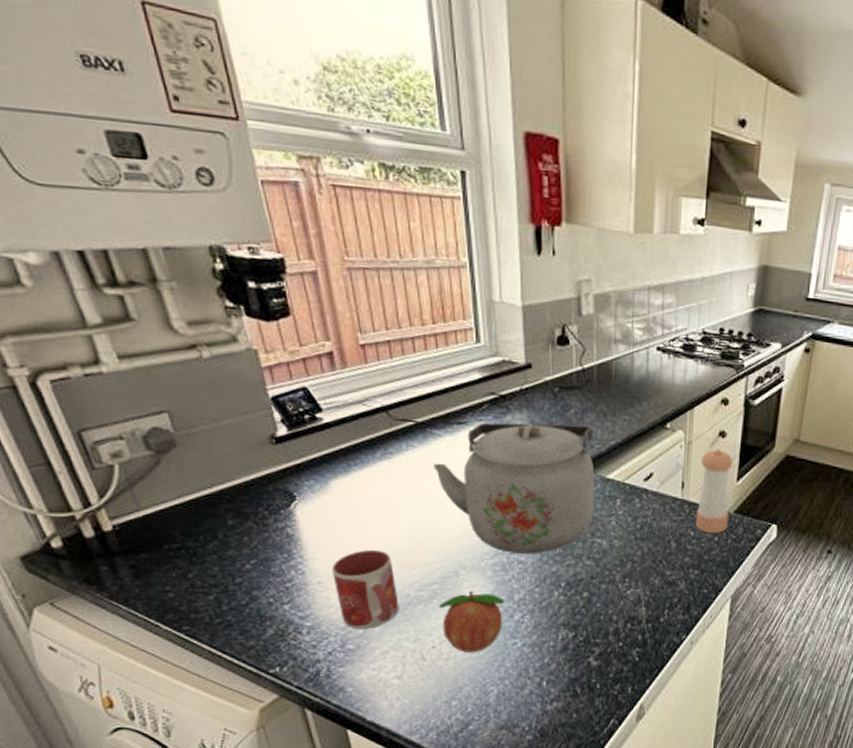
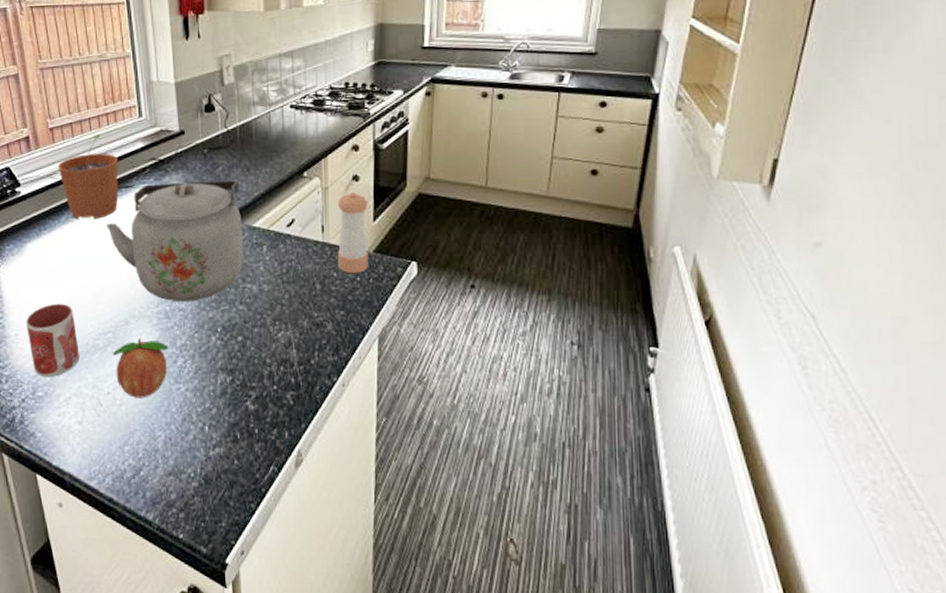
plant pot: none [371,358,449,457] -> present [58,135,119,219]

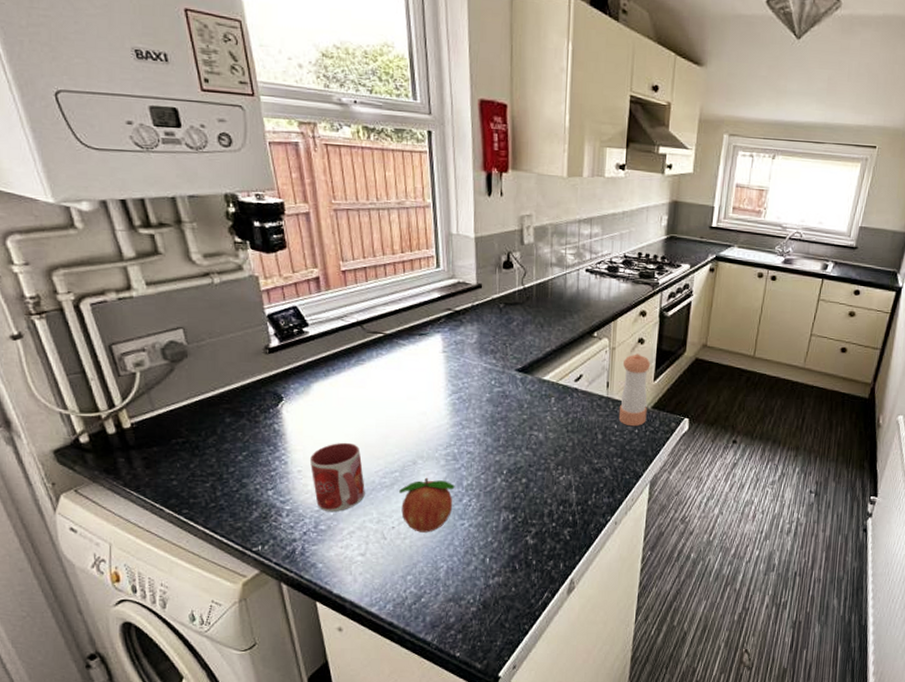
plant pot: present [58,135,119,219] -> none [349,281,413,363]
kettle: present [107,180,243,301] -> none [398,333,533,446]

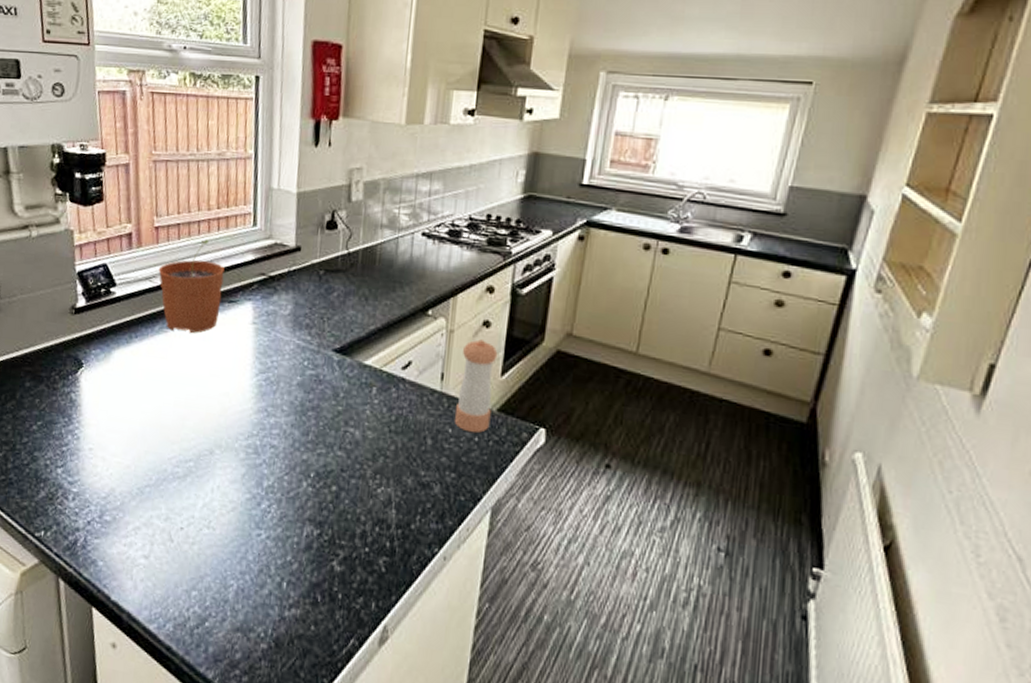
mug: present [310,442,365,512] -> none [102,420,156,502]
plant pot: none [349,281,413,363] -> present [158,240,225,333]
fruit: present [399,477,455,533] -> none [192,471,254,540]

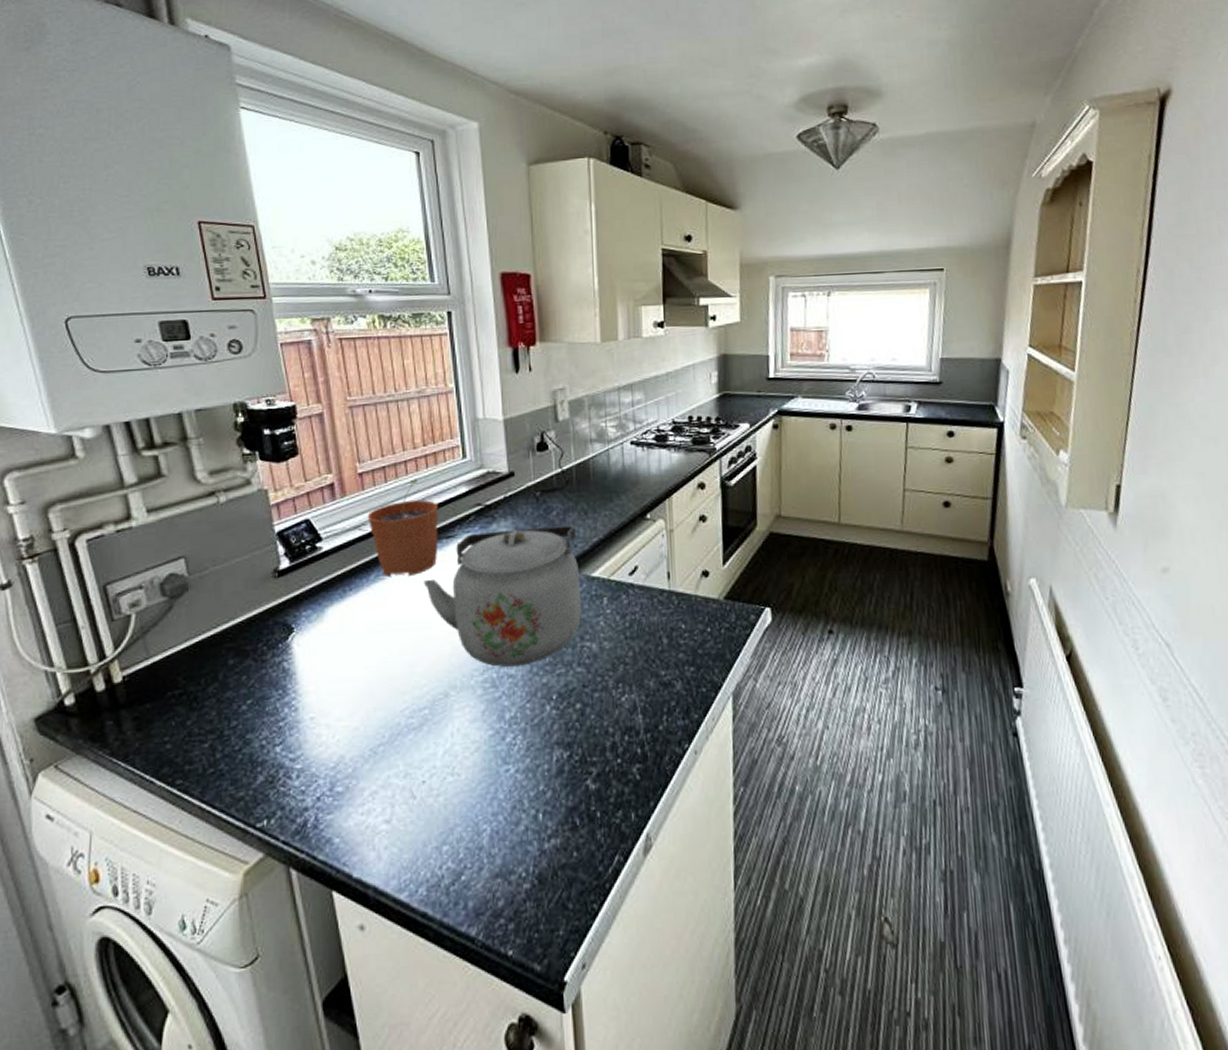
kettle: none [203,301,354,439] -> present [424,525,581,667]
pepper shaker: present [454,339,498,433] -> none [685,534,720,625]

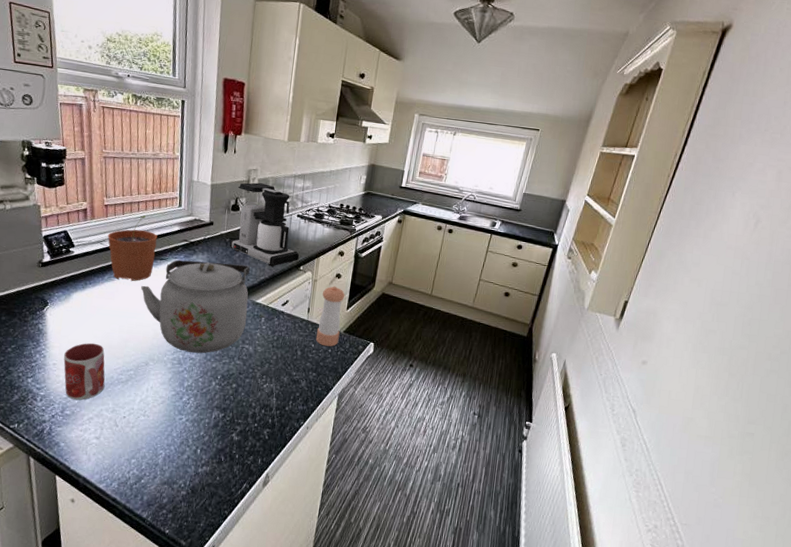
mug: none [325,676,389,768] -> present [63,343,105,400]
coffee maker: none [541,406,643,521] -> present [229,183,299,267]
pepper shaker: none [685,534,720,625] -> present [315,286,345,347]

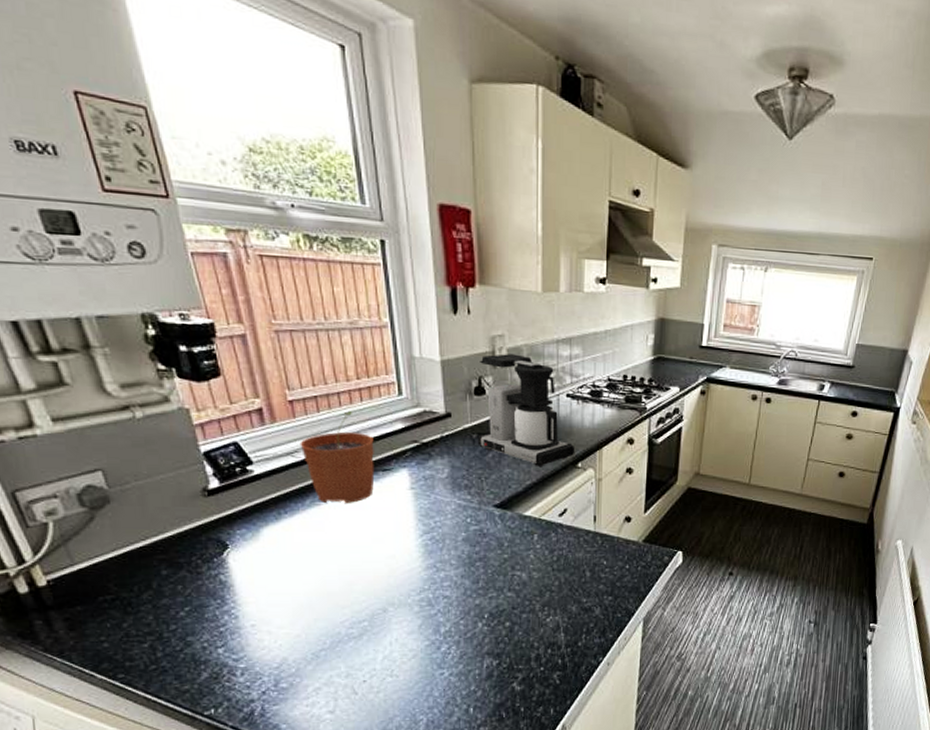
mug: present [63,343,105,400] -> none [265,591,330,669]
kettle: present [141,259,250,354] -> none [361,467,513,589]
pepper shaker: present [315,286,345,347] -> none [607,484,641,562]

